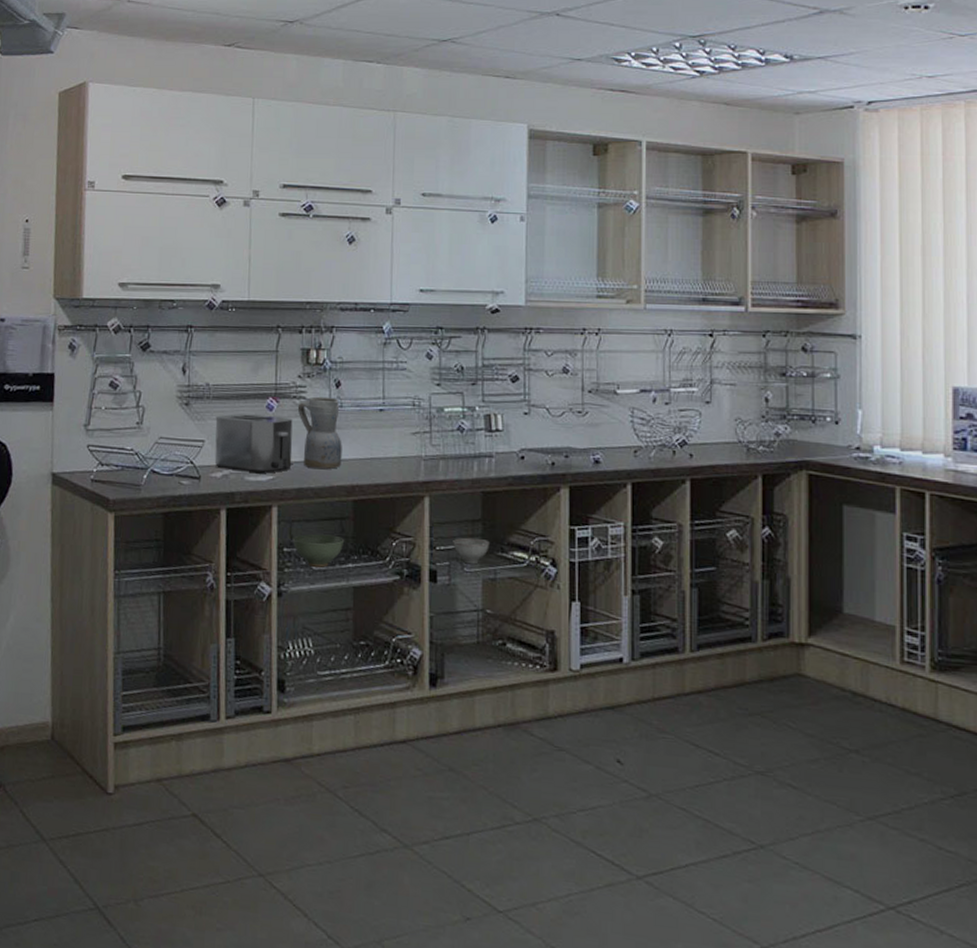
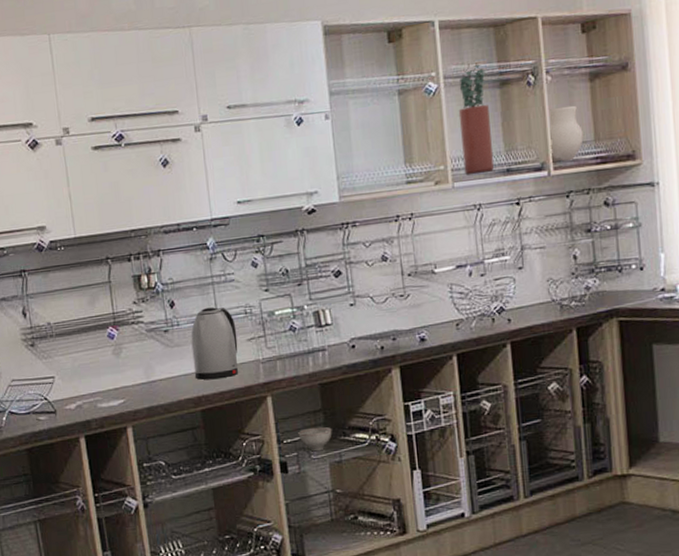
toaster: present [214,413,293,474] -> none [61,343,140,400]
bowl: present [292,533,345,568] -> none [150,444,199,477]
ceramic pitcher: present [297,396,342,470] -> none [137,317,186,387]
kettle: none [351,393,402,470] -> present [191,307,239,380]
vase: none [657,187,689,300] -> present [458,62,494,176]
ceramic jug: none [751,244,785,300] -> present [548,105,584,163]

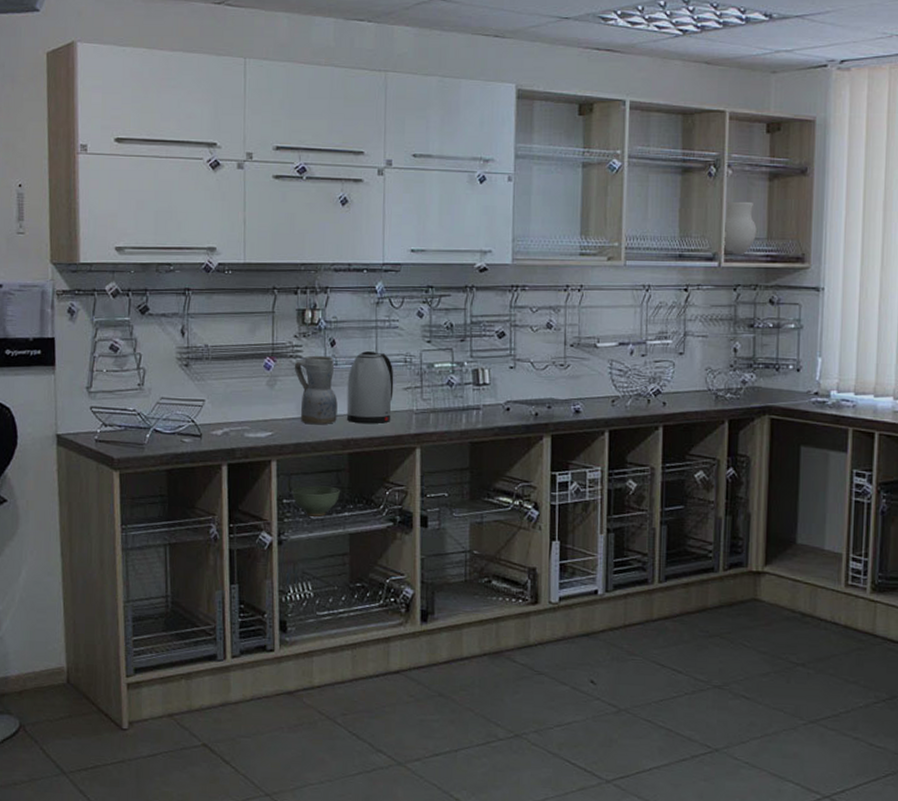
ceramic pitcher: none [137,317,186,387] -> present [294,355,338,425]
bowl: none [150,444,199,477] -> present [291,485,341,517]
bowl: present [298,426,332,452] -> none [442,485,477,510]
vase: present [458,62,494,176] -> none [638,147,669,256]

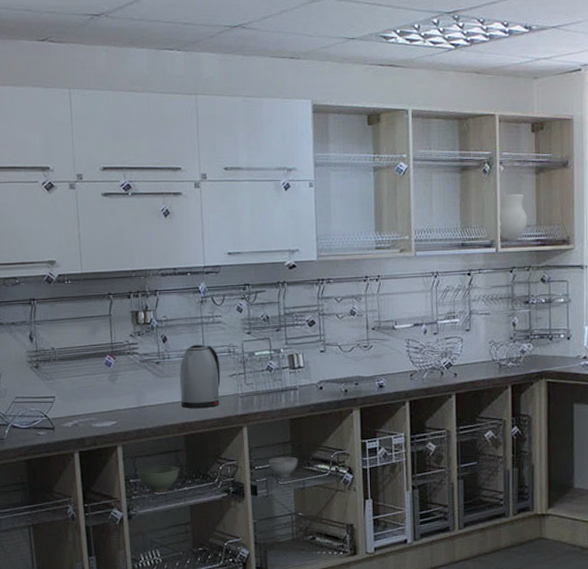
ceramic pitcher: present [294,355,338,425] -> none [132,351,173,412]
bowl: none [442,485,477,510] -> present [268,456,298,478]

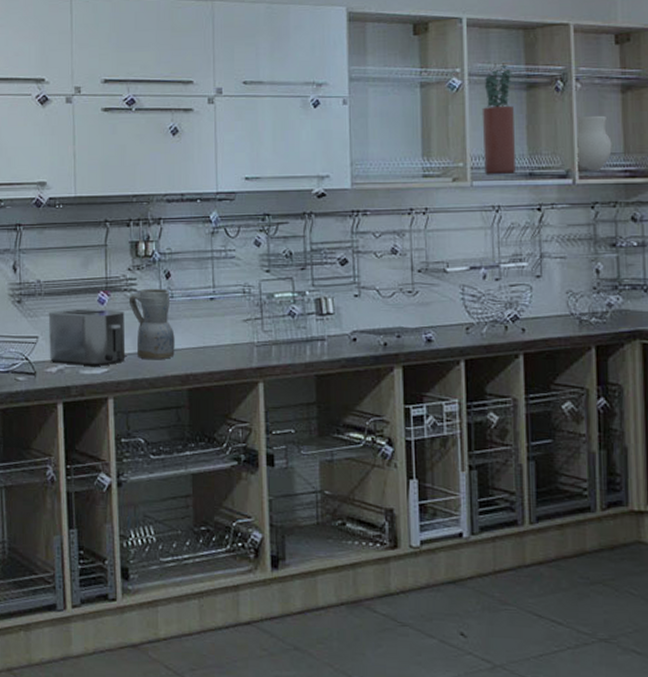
toaster: none [62,370,131,421] -> present [48,309,126,367]
ceramic pitcher: none [132,351,173,412] -> present [128,288,175,360]
bowl: present [136,465,180,493] -> none [129,423,181,456]
kettle: present [179,345,221,409] -> none [184,283,233,358]
bowl: present [268,456,298,478] -> none [289,420,325,447]
vase: none [424,149,451,246] -> present [481,63,515,175]

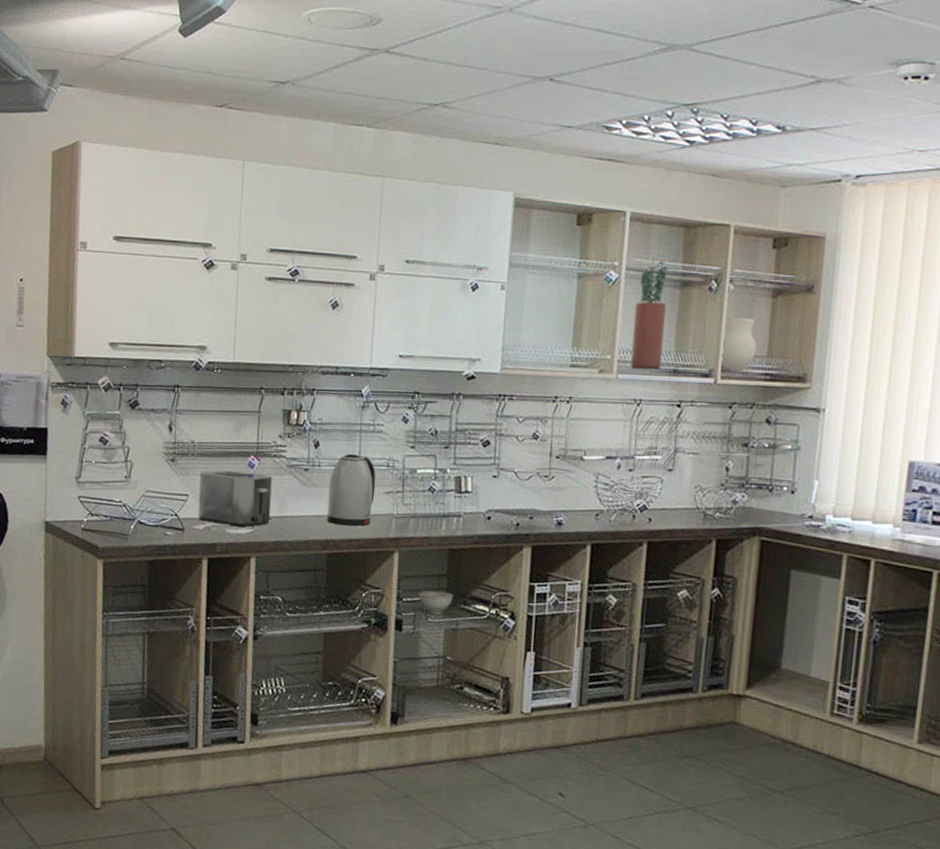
ceramic pitcher: present [128,288,175,360] -> none [277,455,319,524]
kettle: none [184,283,233,358] -> present [326,454,376,526]
bowl: none [289,420,325,447] -> present [419,590,453,616]

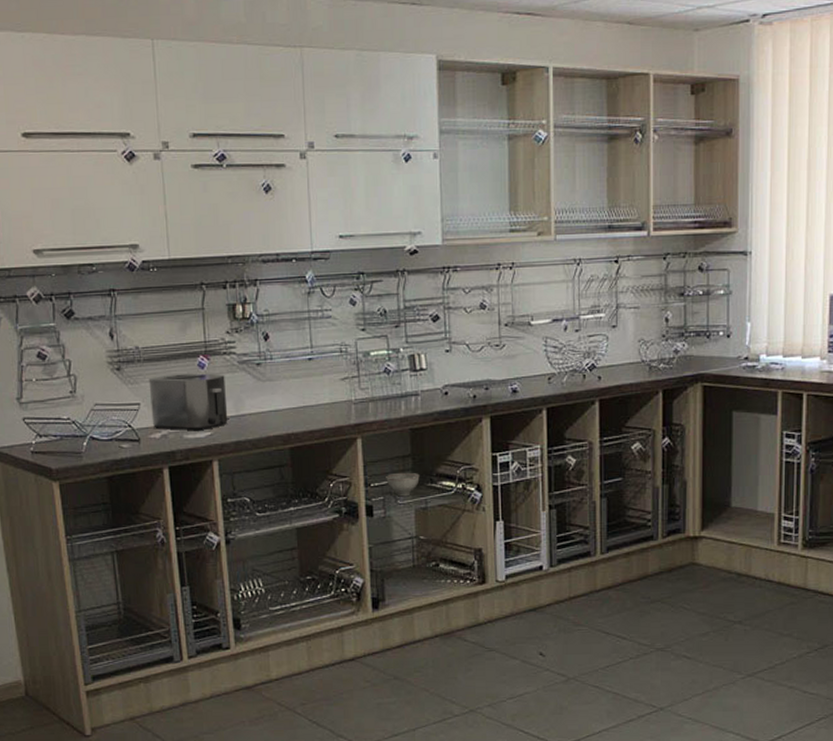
kettle: present [326,454,376,526] -> none [283,343,331,418]
vase: present [630,259,668,371] -> none [566,114,596,229]
ceramic jug: present [721,317,757,372] -> none [653,167,684,223]

